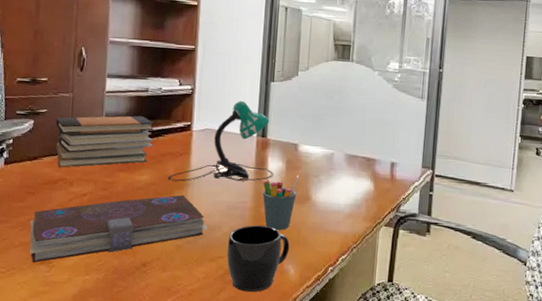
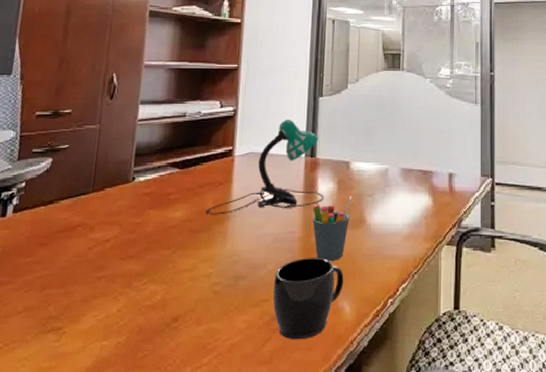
book: present [30,195,208,263] -> none [36,230,252,331]
book stack: present [55,115,154,168] -> none [76,144,192,210]

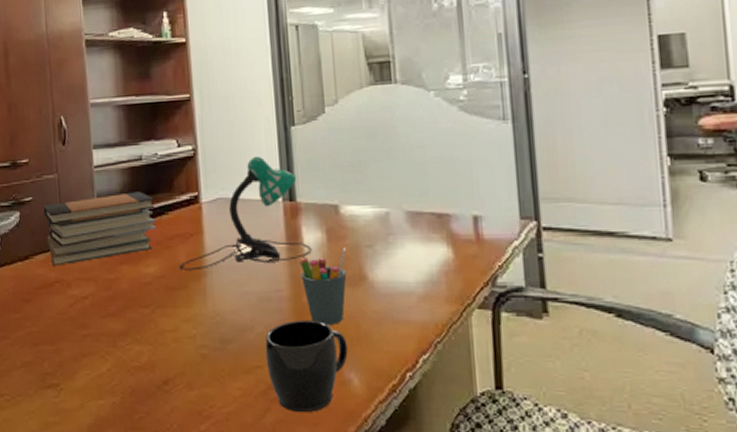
book stack: none [76,144,192,210] -> present [43,192,156,266]

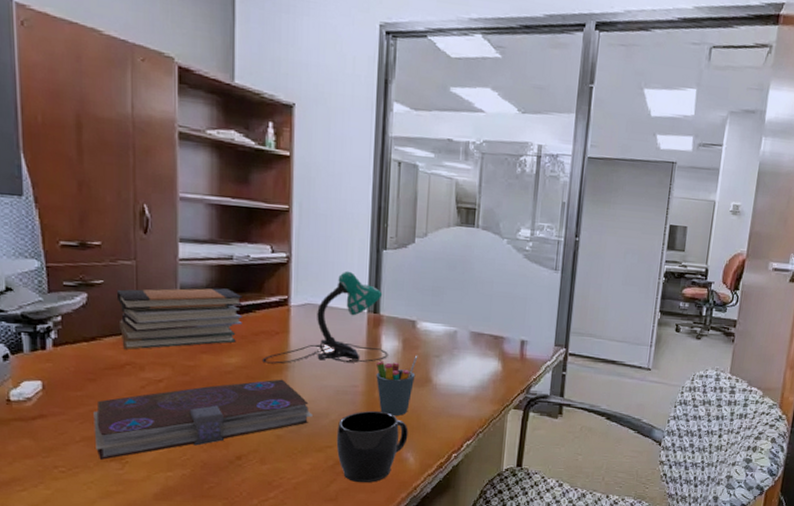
book: none [30,287,238,387] -> present [93,379,314,460]

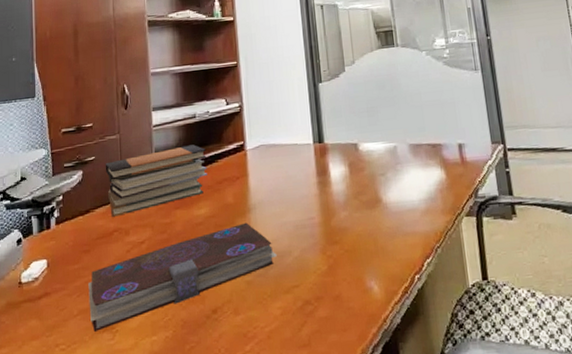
desk lamp: present [262,271,388,364] -> none [227,108,338,210]
mug: present [336,410,408,483] -> none [301,240,369,323]
pen holder: present [376,356,418,417] -> none [328,178,366,244]

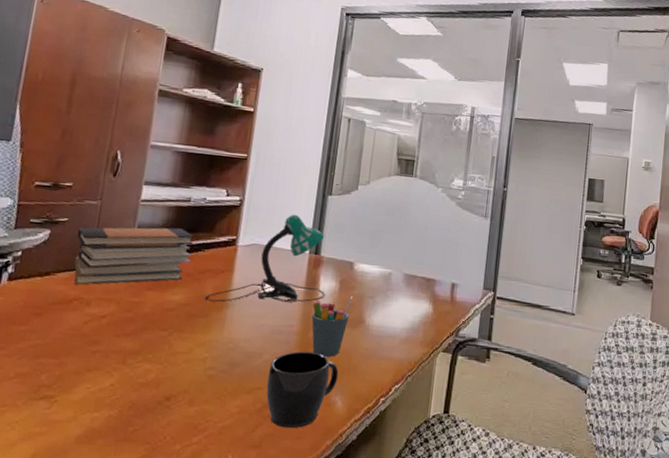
book: present [88,222,278,332] -> none [27,317,248,398]
desk lamp: none [227,108,338,210] -> present [204,214,325,303]
mug: none [301,240,369,323] -> present [266,351,339,429]
pen holder: none [328,178,366,244] -> present [311,297,353,358]

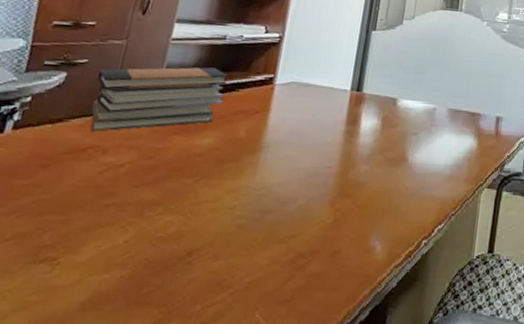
desk lamp: present [204,214,325,303] -> none [236,50,368,145]
mug: present [266,351,339,429] -> none [300,193,379,279]
pen holder: present [311,297,353,358] -> none [351,134,396,200]

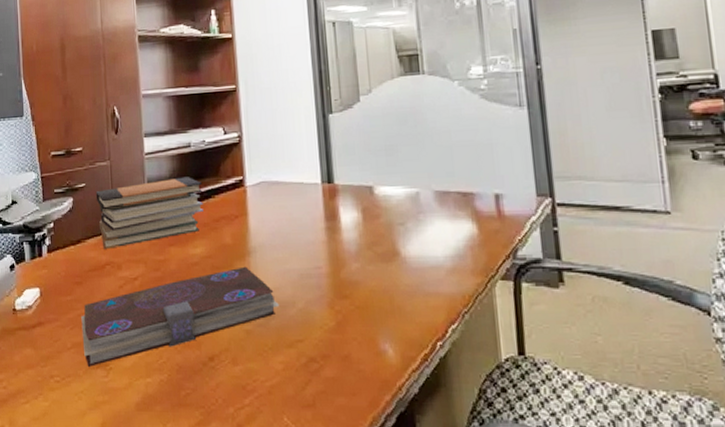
book: none [26,161,281,261] -> present [81,266,280,367]

